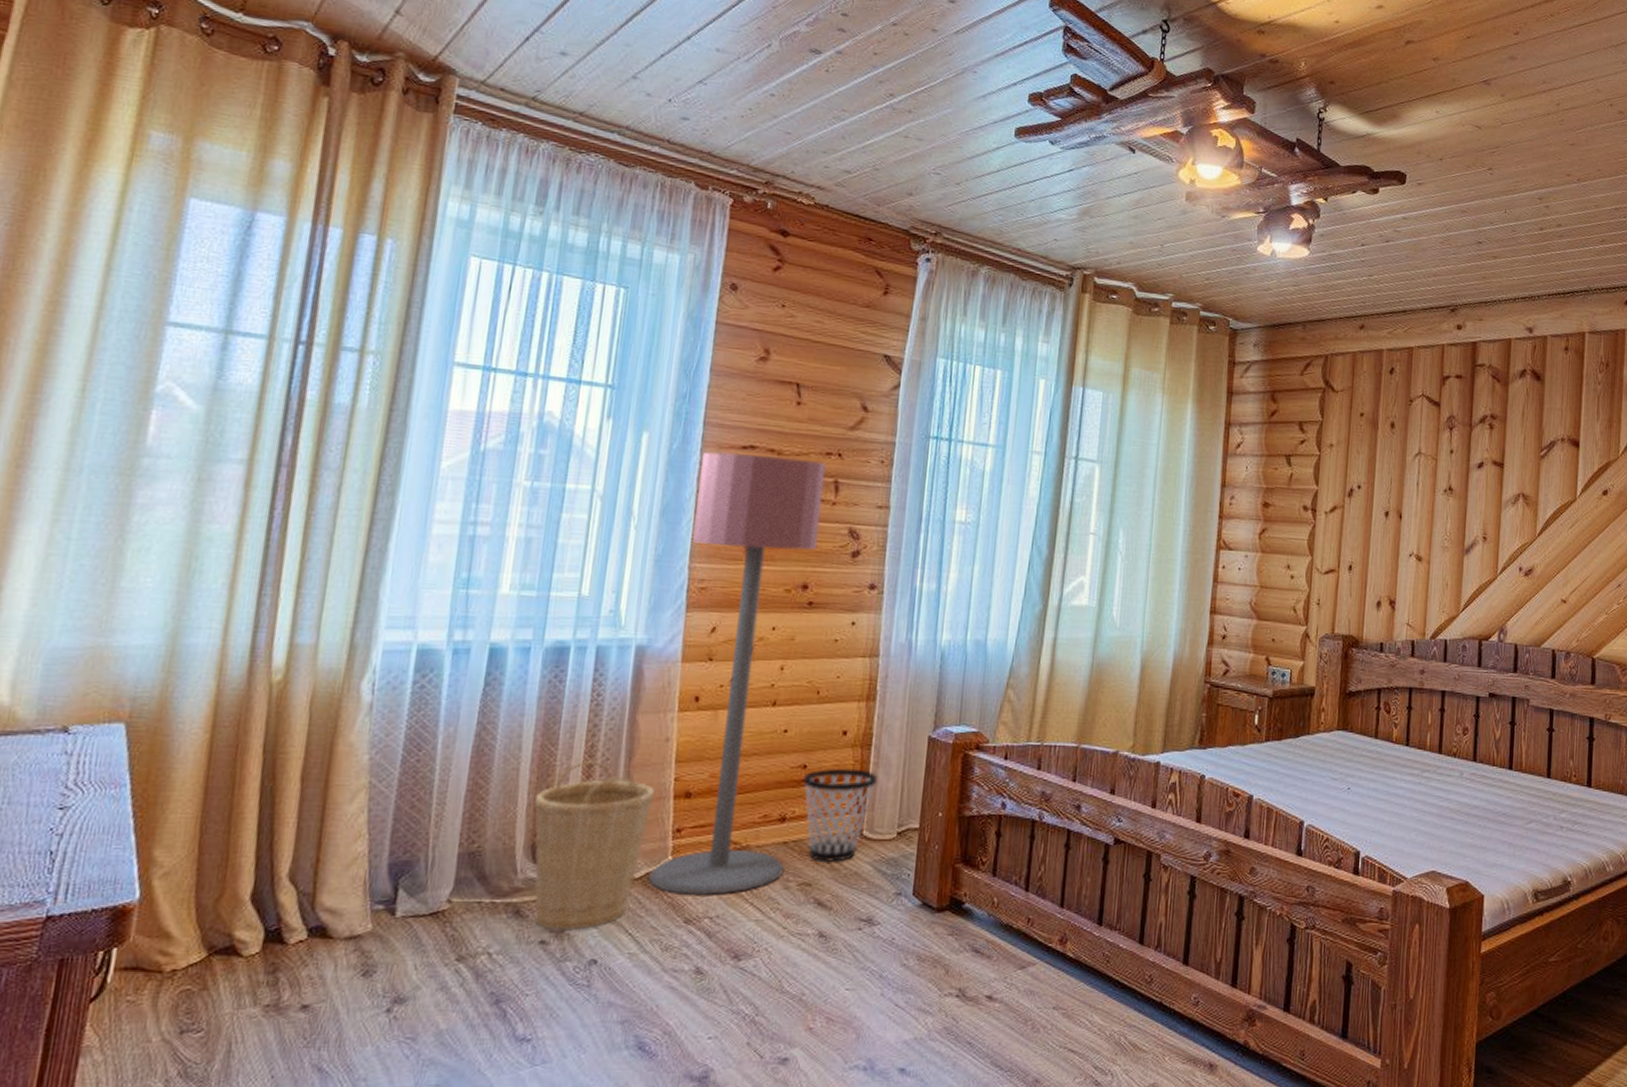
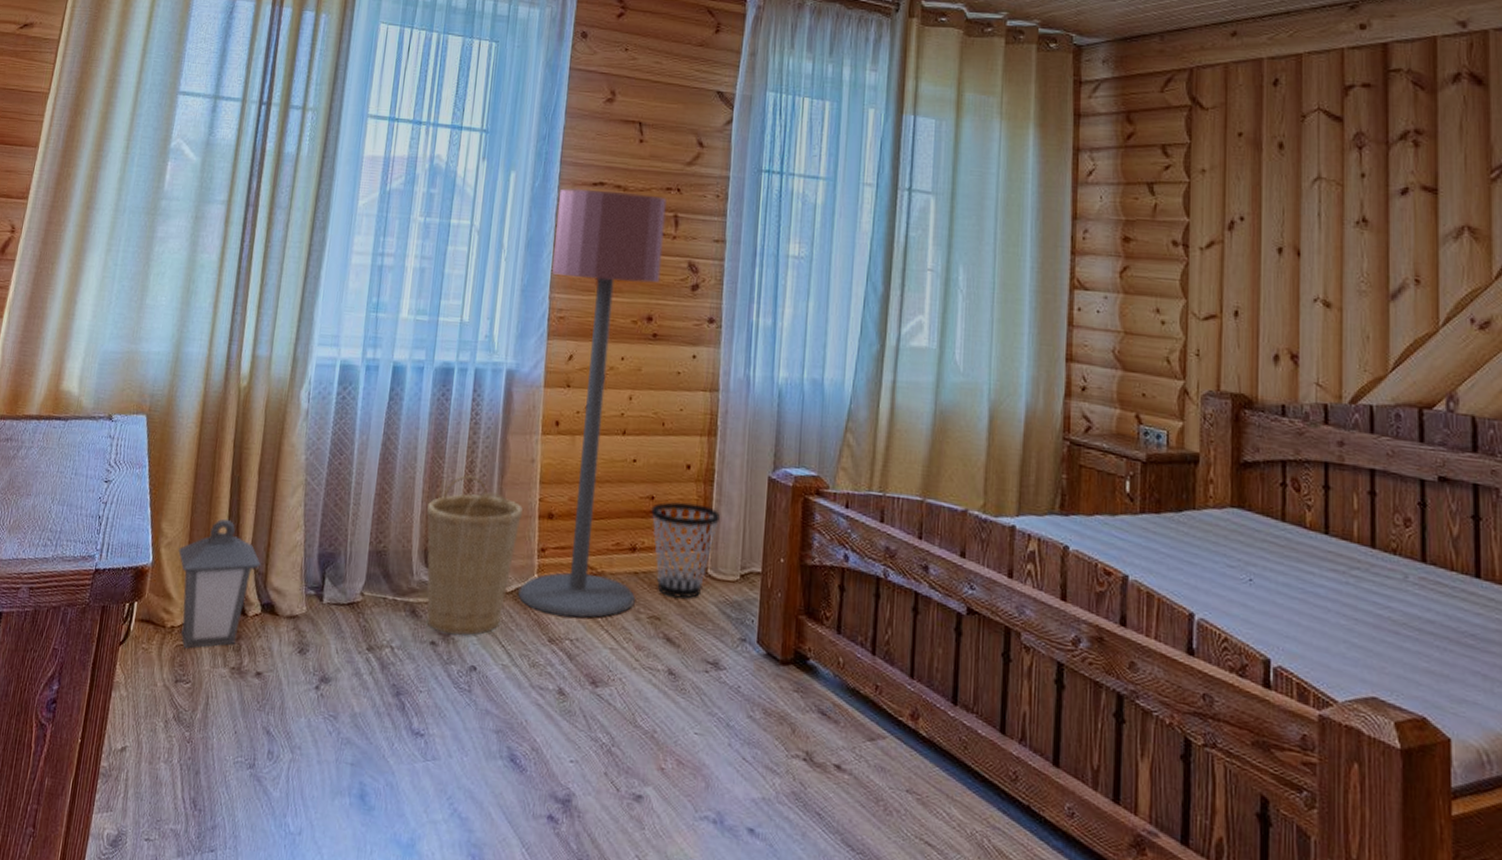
lantern: none [181,836,307,992] -> present [178,518,262,649]

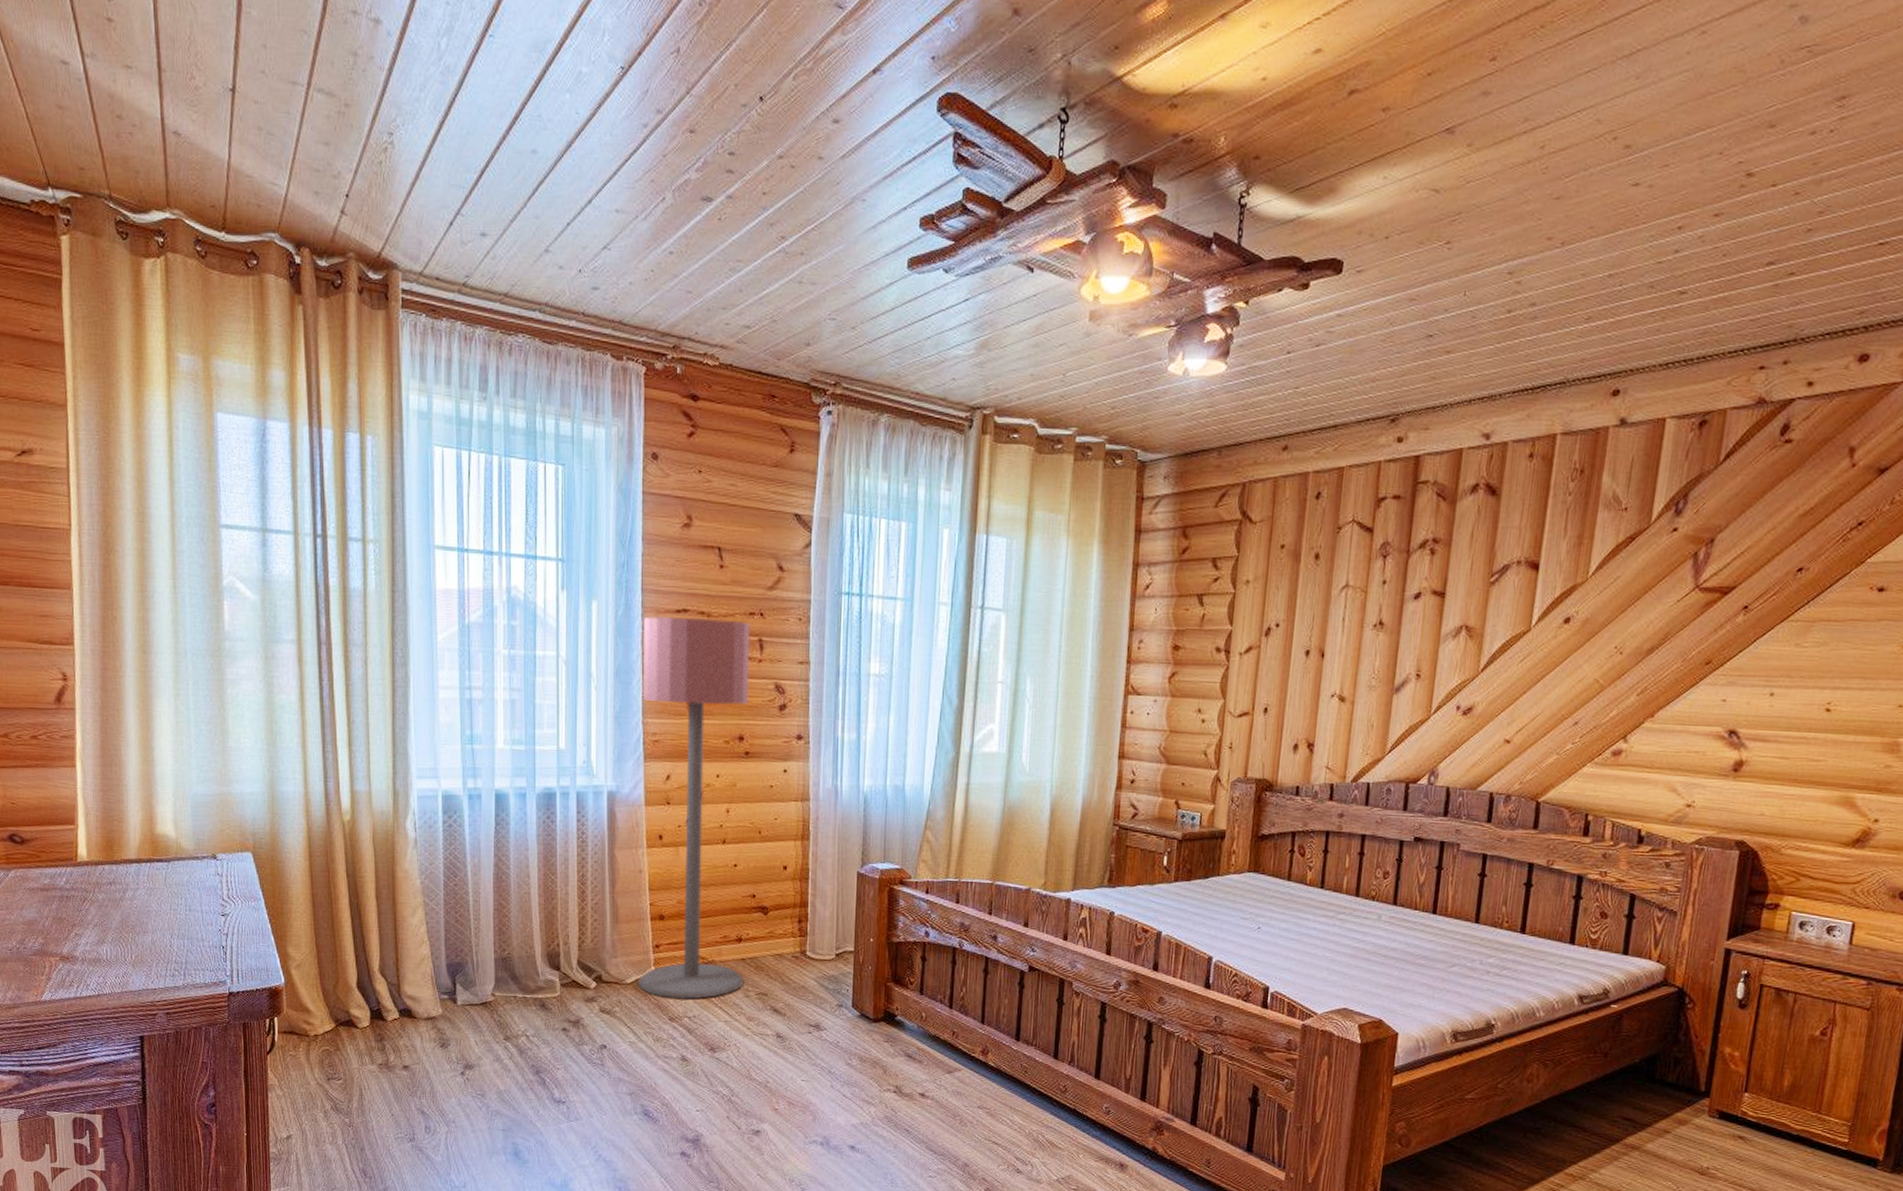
lantern: present [178,518,262,649] -> none [309,940,393,1052]
basket: present [426,475,523,636] -> none [545,887,635,1022]
wastebasket: present [651,501,720,599] -> none [753,897,815,977]

